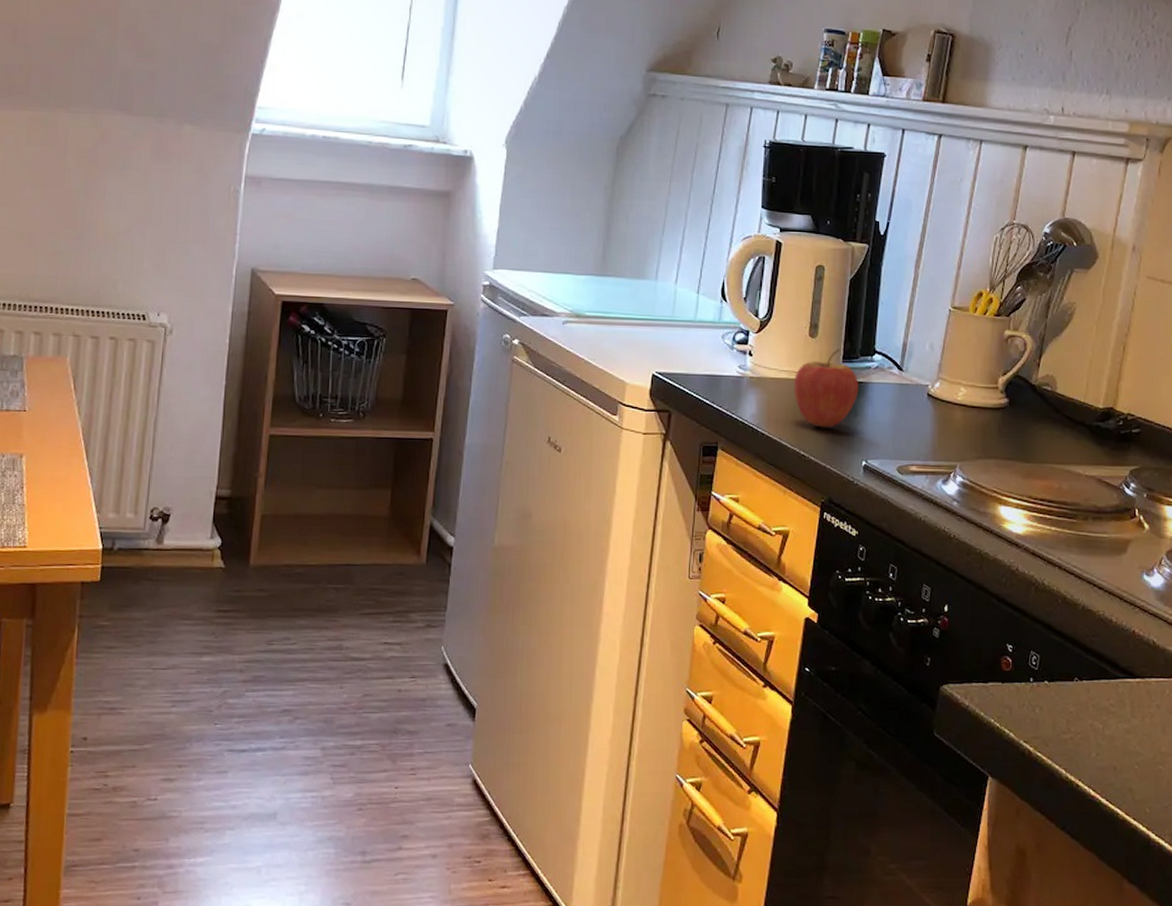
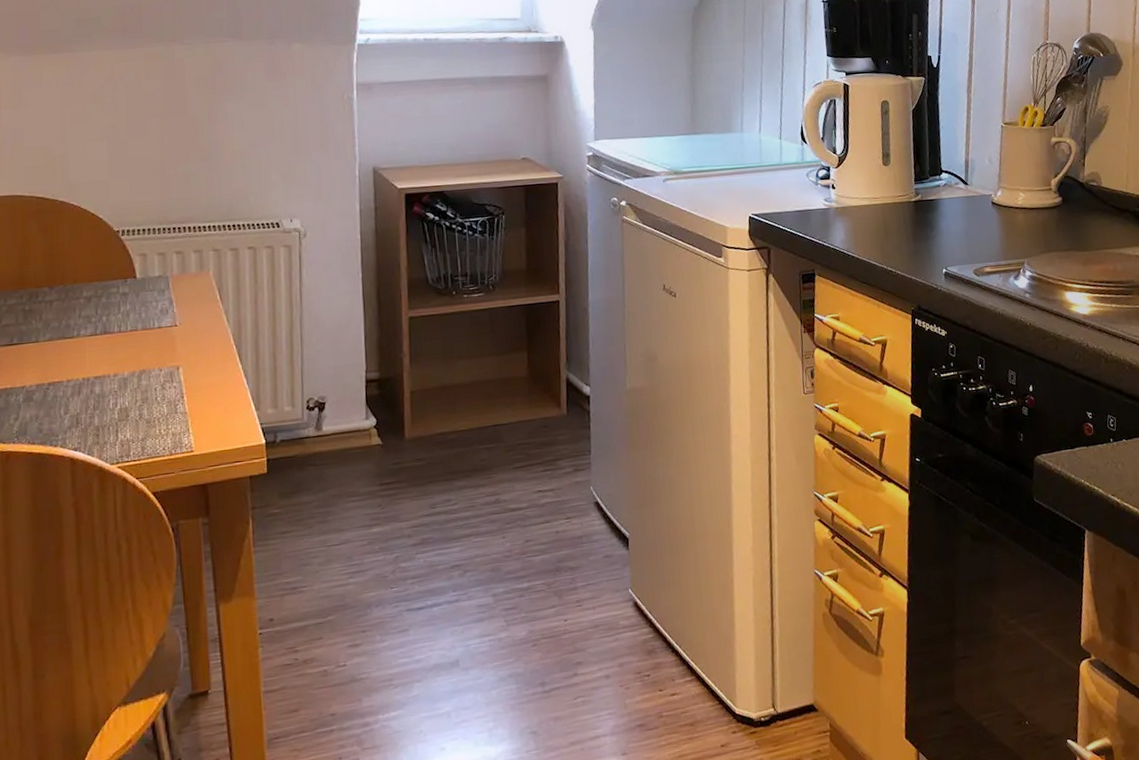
fruit: present [793,349,859,428] -> none [874,173,932,245]

